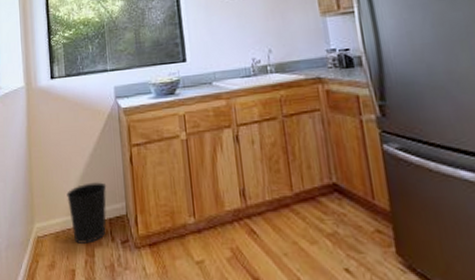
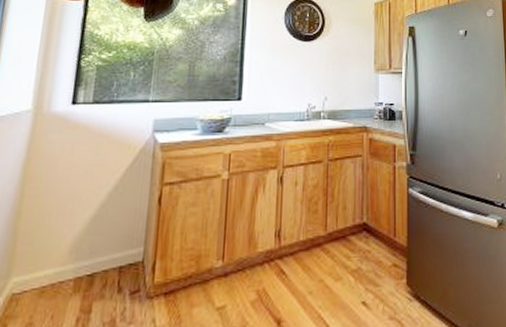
wastebasket: present [66,182,107,244] -> none [65,225,124,299]

